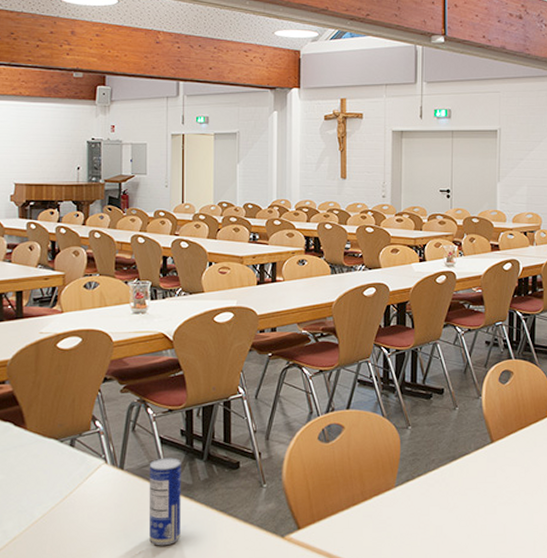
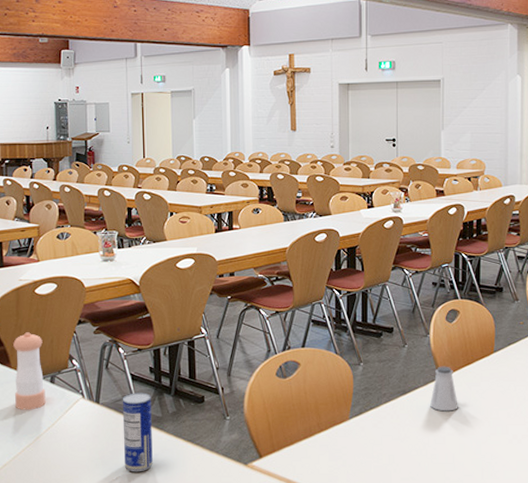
pepper shaker: none [29,390,64,477] -> present [13,332,46,410]
saltshaker: none [481,430,510,479] -> present [430,366,458,412]

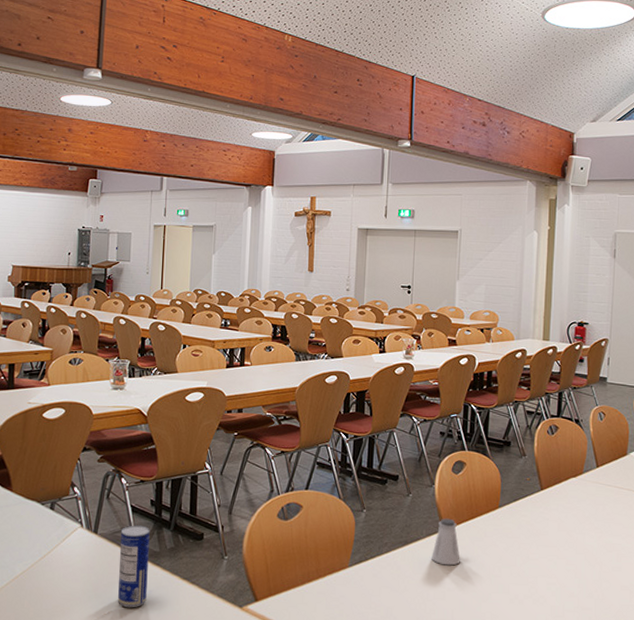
pepper shaker: present [13,332,46,410] -> none [13,456,46,536]

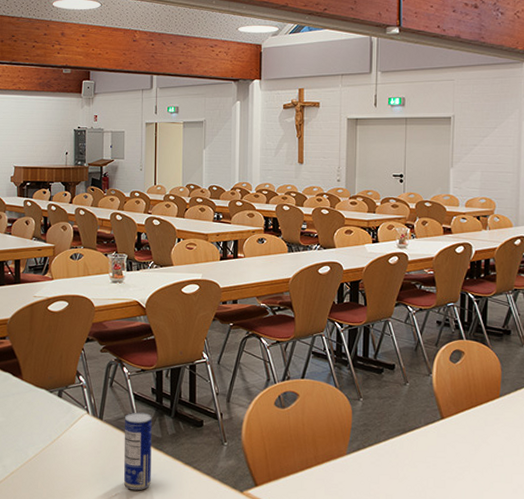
saltshaker: present [432,518,460,566] -> none [431,407,460,455]

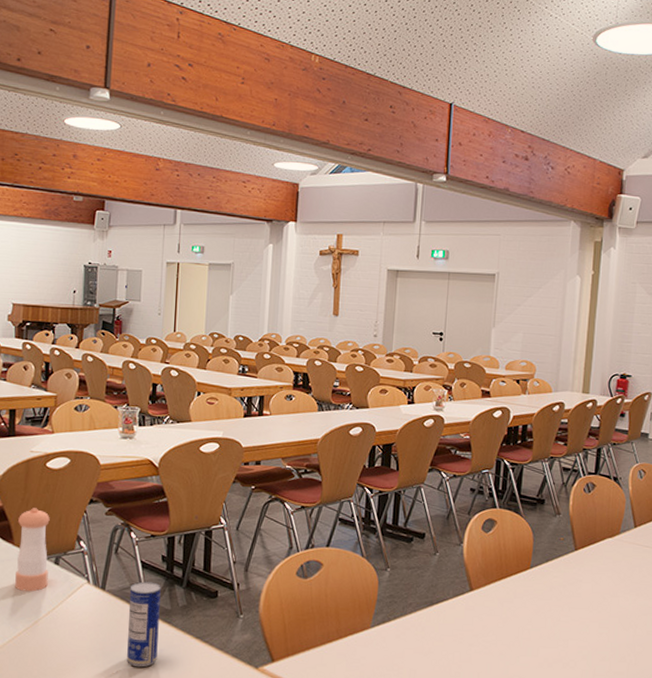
pepper shaker: none [25,347,53,422] -> present [15,508,50,592]

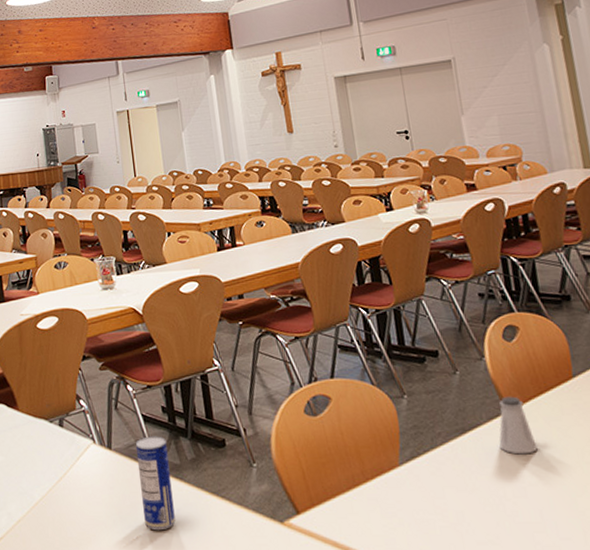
pepper shaker: present [15,508,50,592] -> none [19,371,56,458]
saltshaker: none [458,578,488,628] -> present [499,396,537,455]

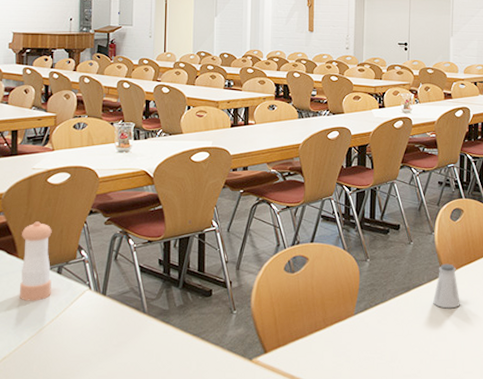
pepper shaker: none [19,371,56,458] -> present [20,221,52,301]
beverage can: present [135,436,176,531] -> none [128,285,159,367]

